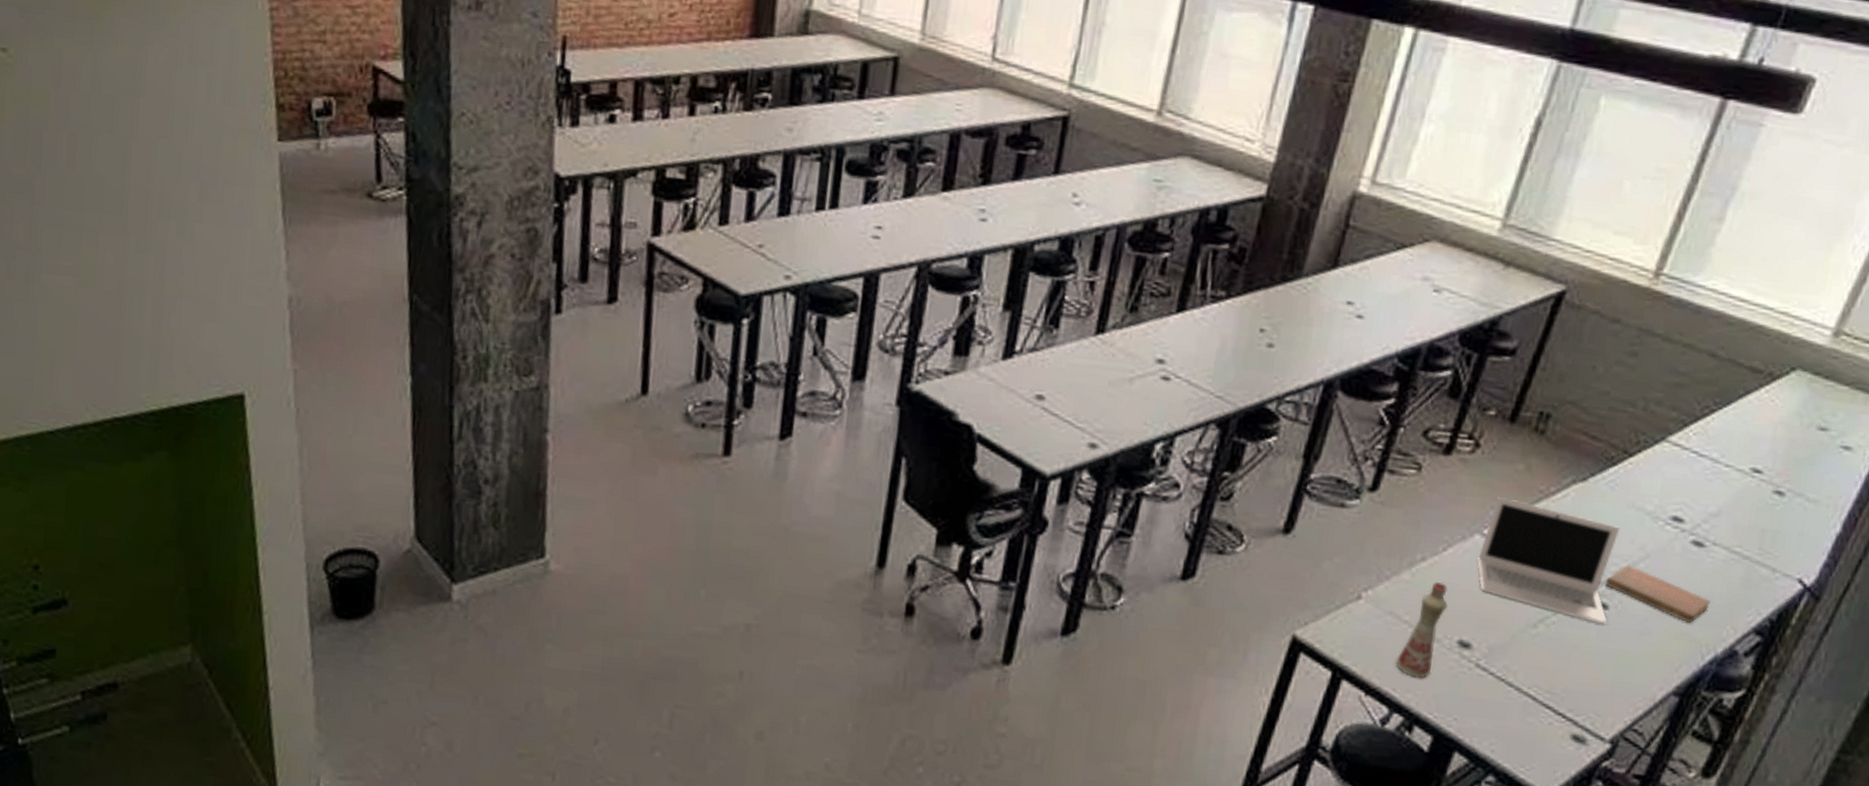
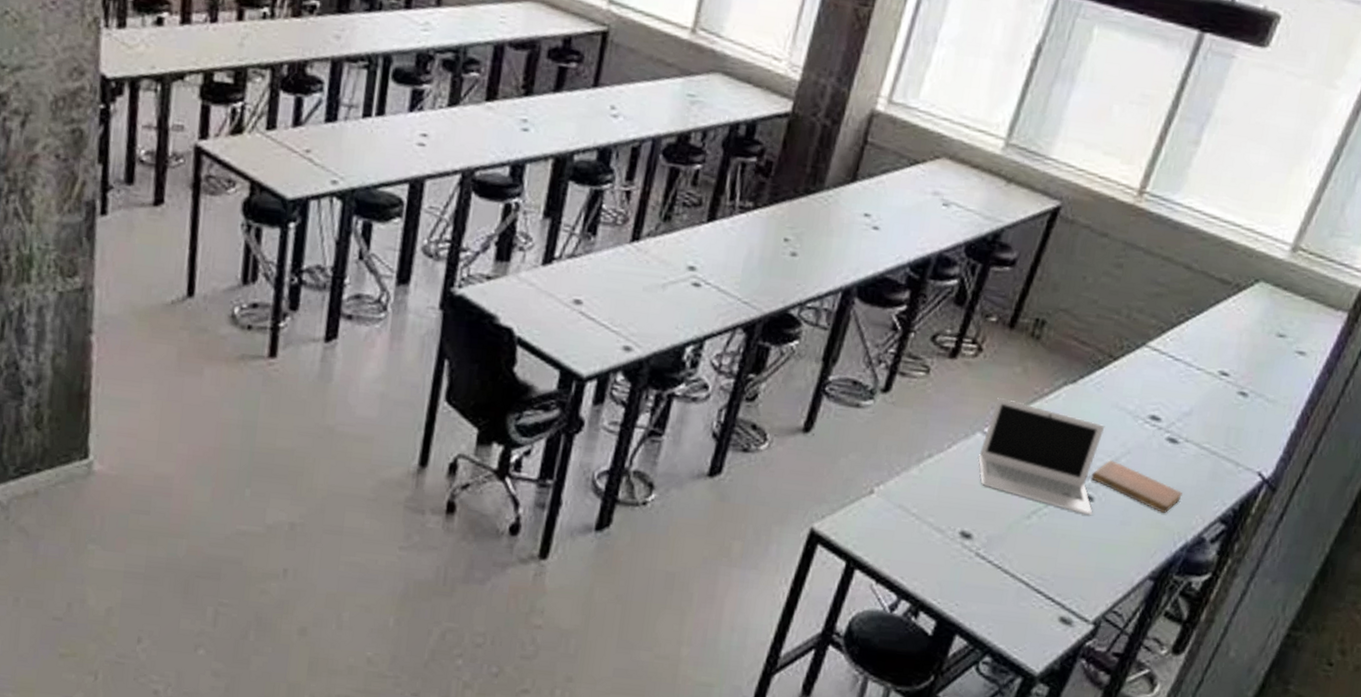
bottle: present [1395,582,1448,680] -> none [903,477,952,568]

